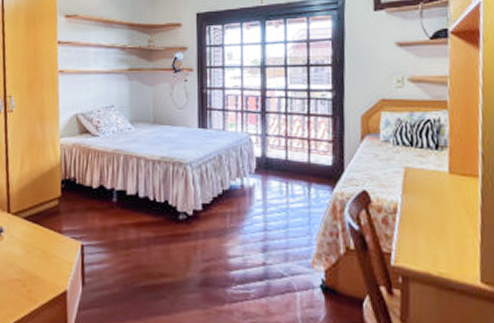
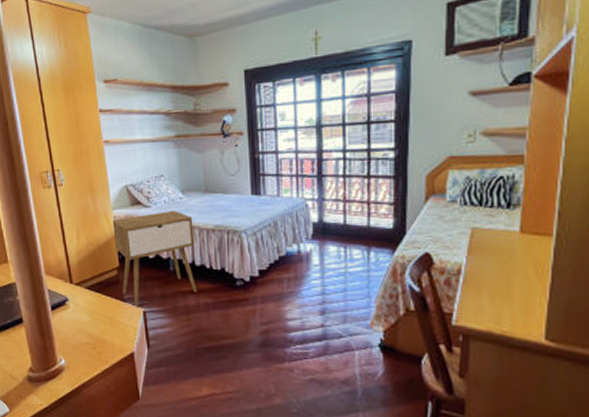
nightstand: none [58,140,140,242] -> present [112,210,198,308]

